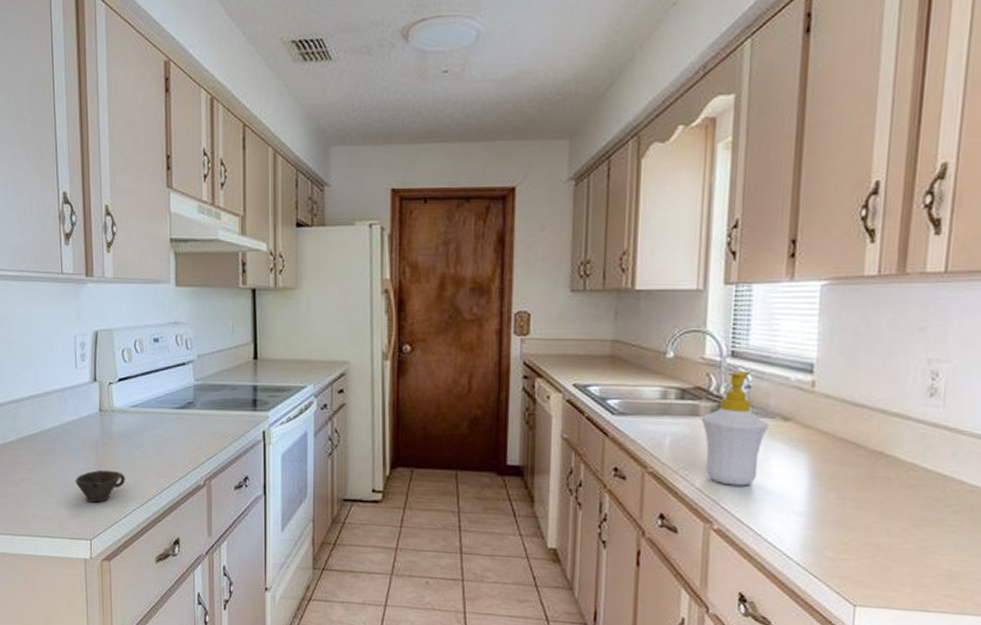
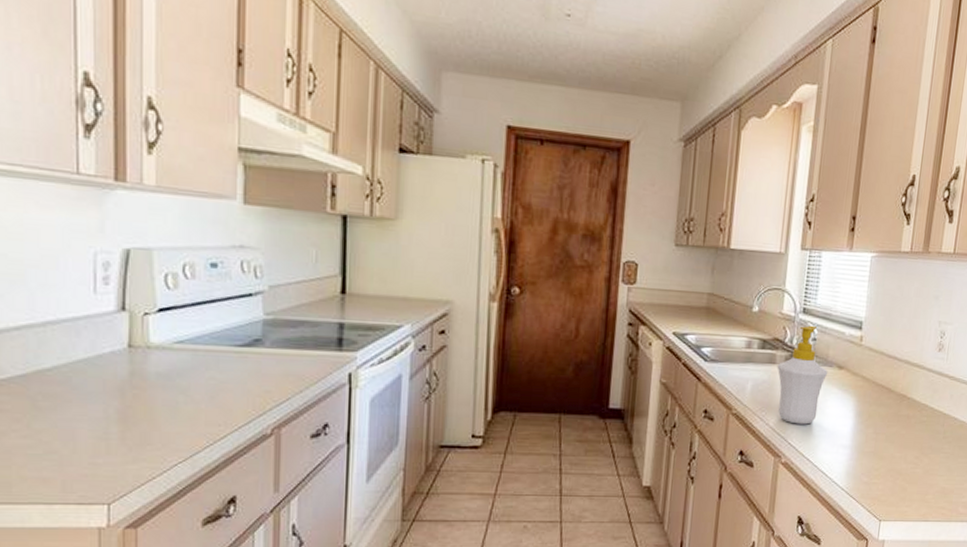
cup: present [75,470,125,503] -> none [88,418,163,459]

